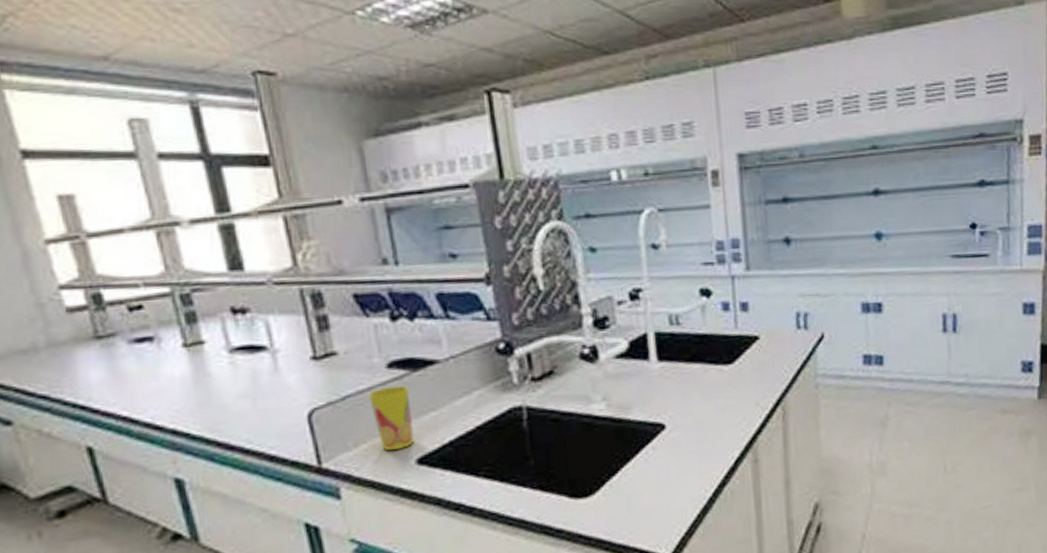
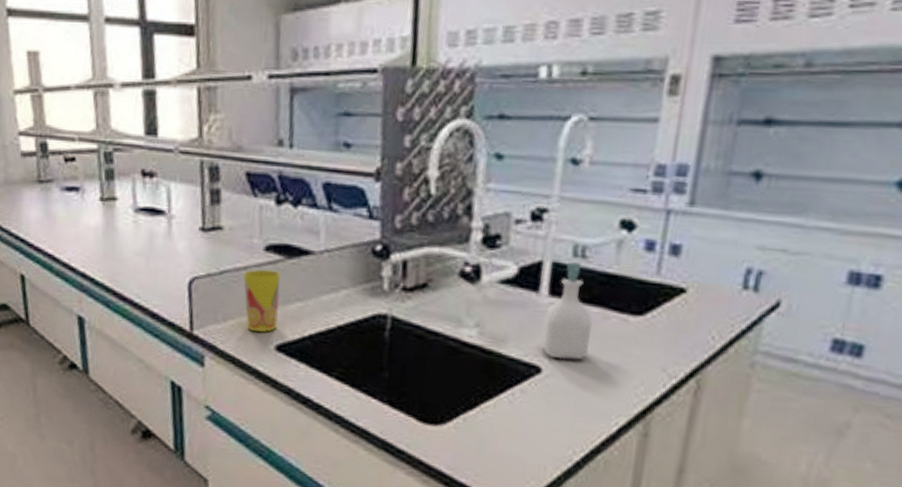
soap bottle: none [657,328,698,414] -> present [539,261,592,360]

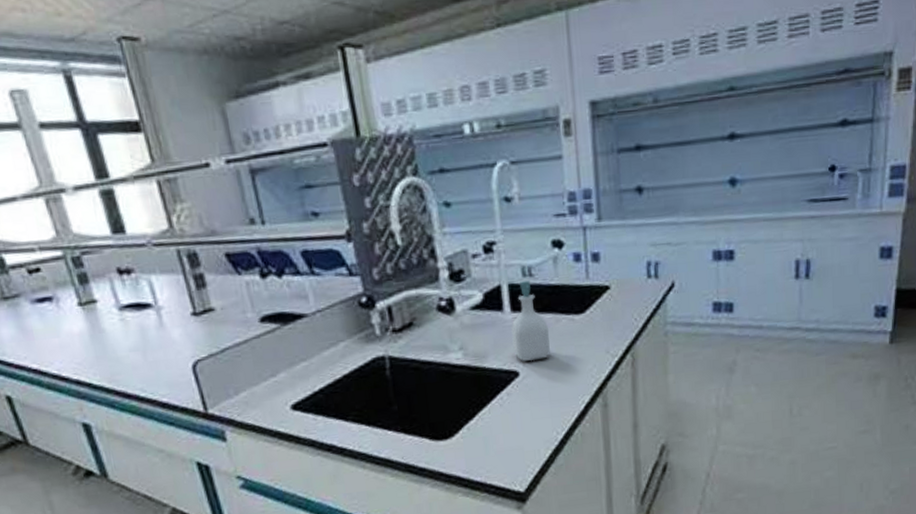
cup: present [243,269,281,333] -> none [245,338,288,398]

